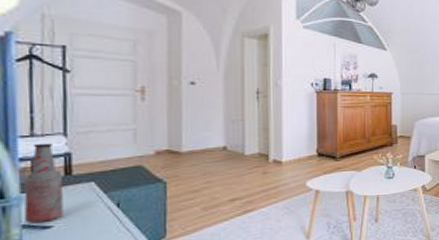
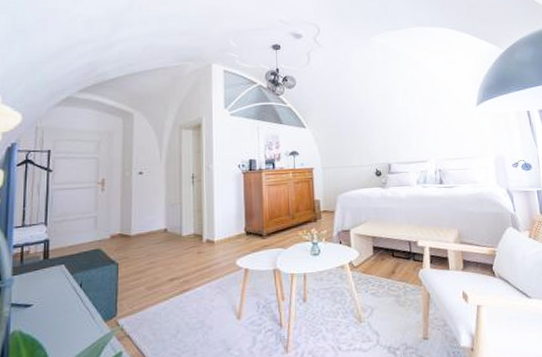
bottle: present [23,143,63,224] -> none [14,232,41,303]

